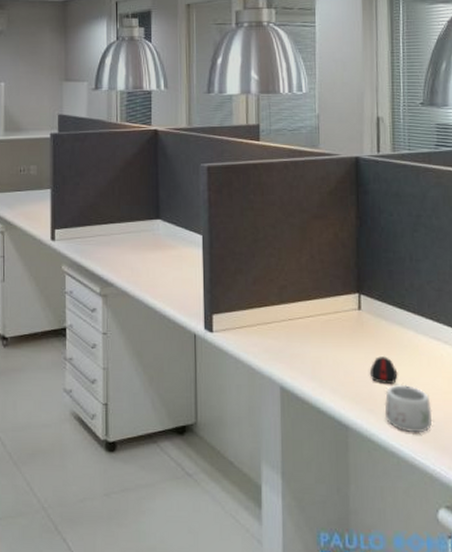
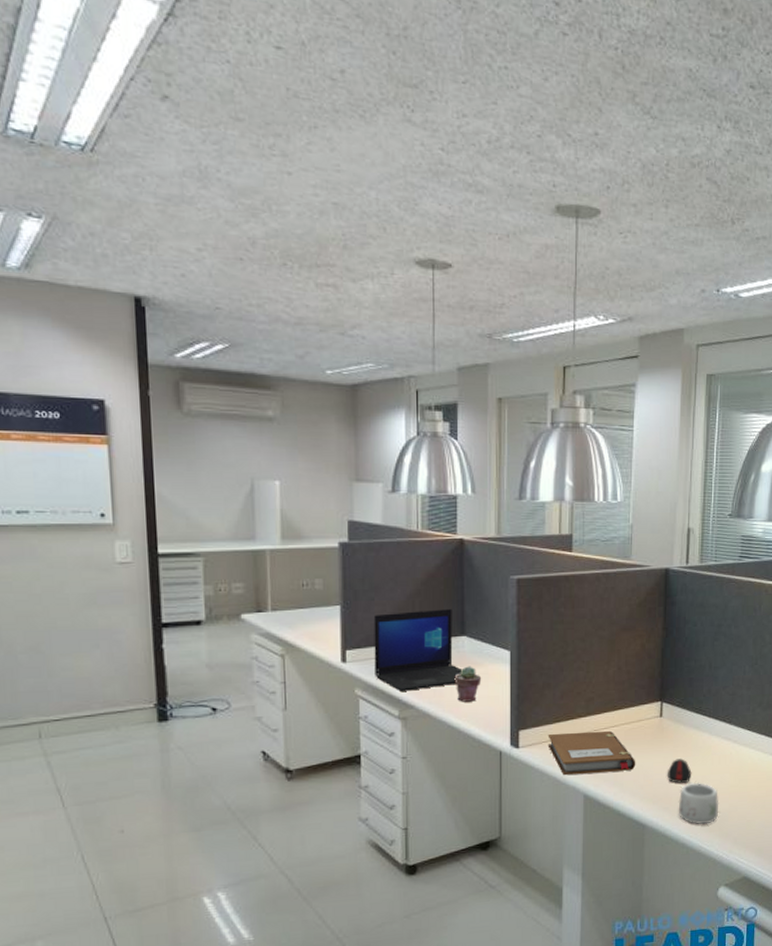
laptop: none [79,194,158,270] -> present [373,609,463,691]
potted succulent: none [150,248,176,283] -> present [454,666,482,702]
notebook: none [241,319,335,365] -> present [547,730,636,775]

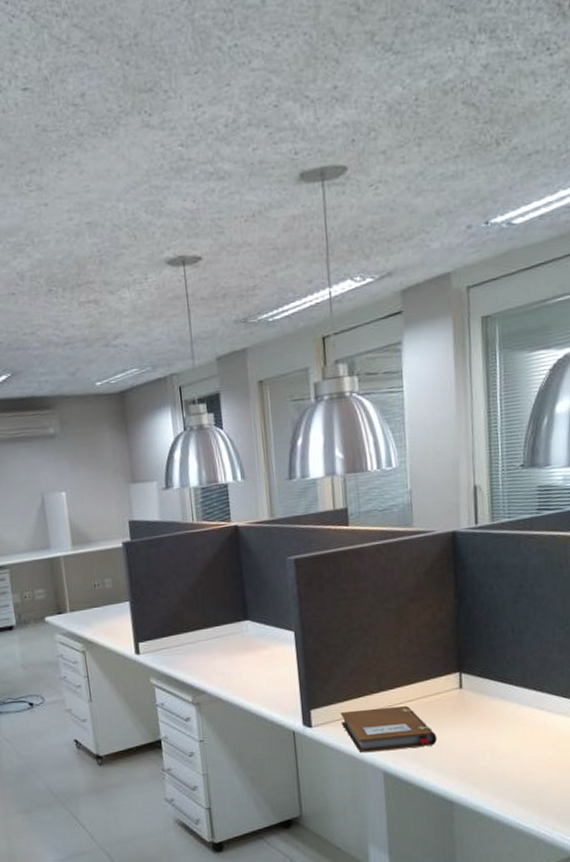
laptop: present [373,609,463,691] -> none [160,595,249,678]
potted succulent: present [454,666,482,702] -> none [241,649,269,685]
computer mouse: present [668,758,692,783] -> none [473,731,501,757]
mug: present [678,782,719,824] -> none [488,755,536,800]

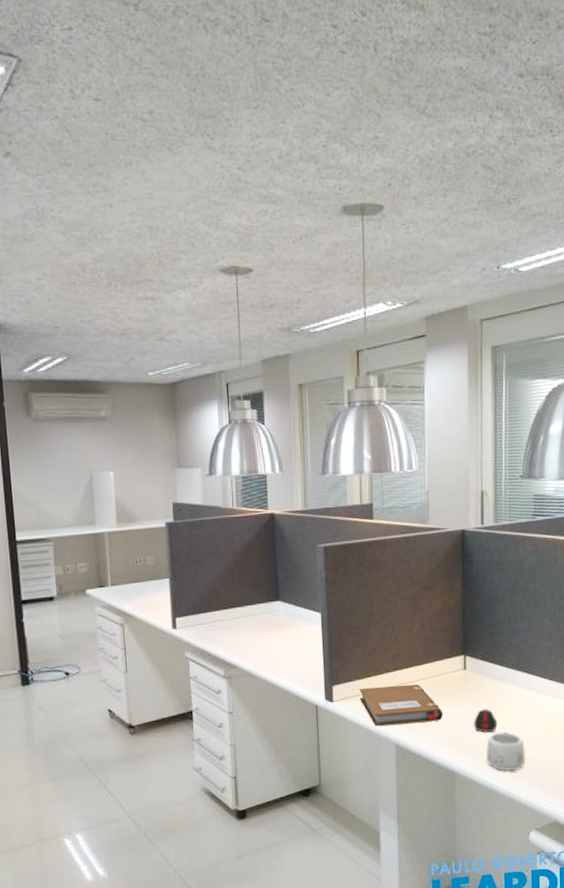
computer mouse: none [473,731,501,757] -> present [474,709,498,732]
mug: none [488,755,536,800] -> present [486,731,526,771]

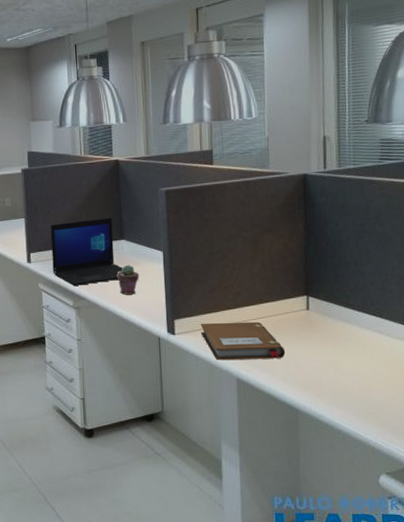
laptop: none [198,577,279,653] -> present [50,218,123,286]
potted succulent: none [272,628,297,661] -> present [117,264,140,295]
computer mouse: present [474,709,498,732] -> none [318,349,343,372]
mug: present [486,731,526,771] -> none [331,372,375,412]

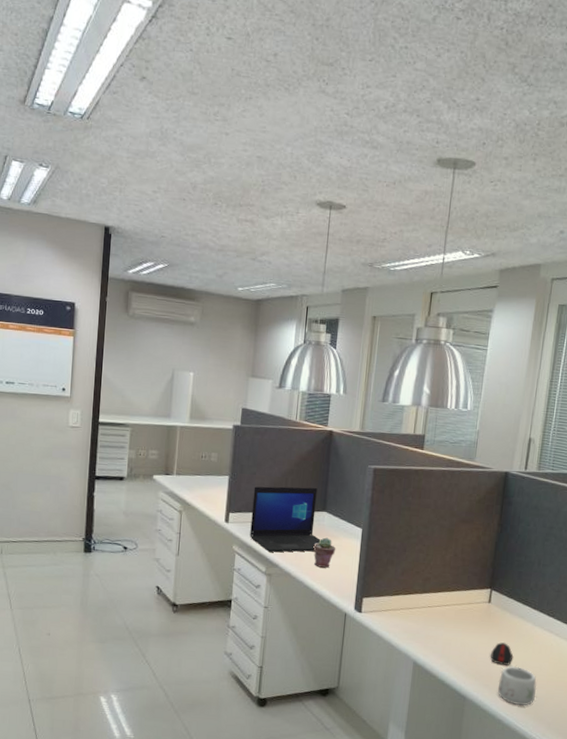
notebook: present [200,321,286,360] -> none [386,604,463,647]
computer mouse: none [318,349,343,372] -> present [490,642,514,665]
mug: none [331,372,375,412] -> present [497,665,537,705]

